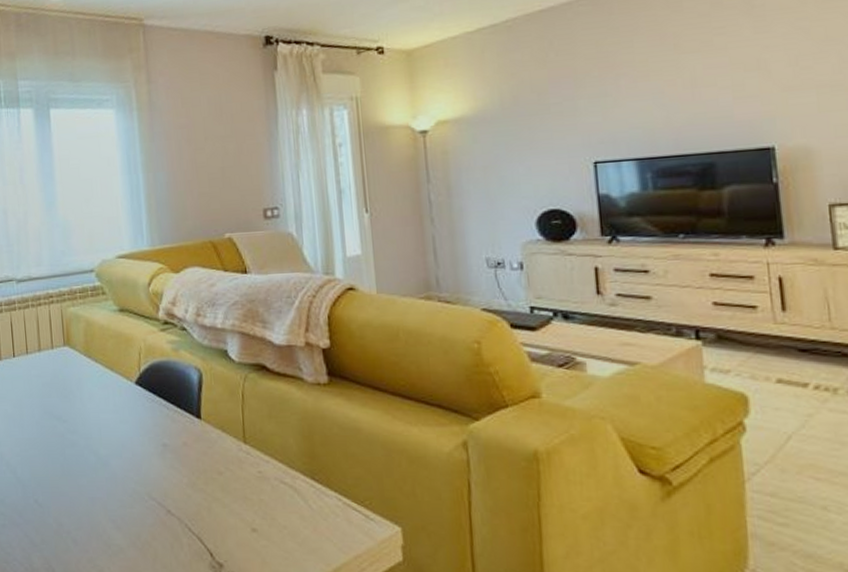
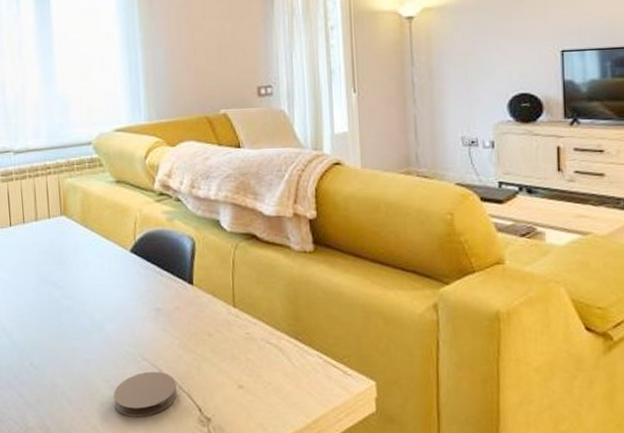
coaster: none [120,511,187,561] -> present [113,371,177,417]

